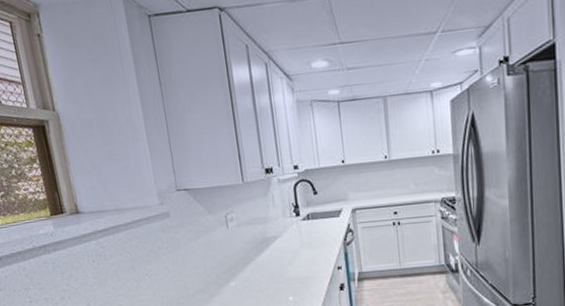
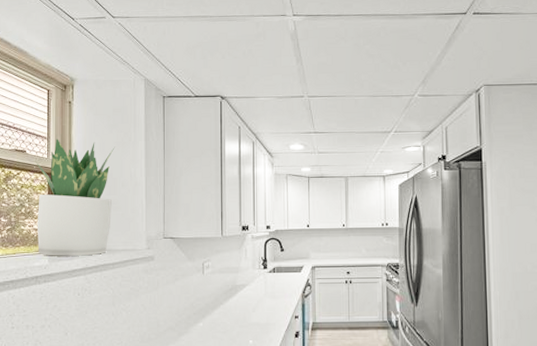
planter: none [16,83,115,222] -> present [36,139,115,256]

